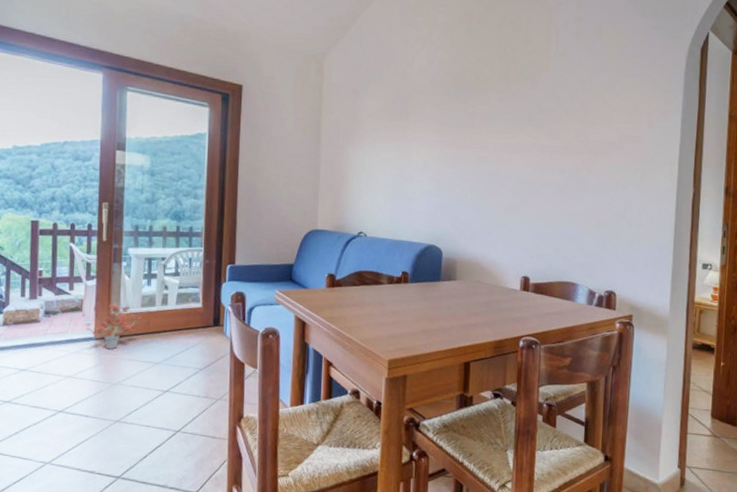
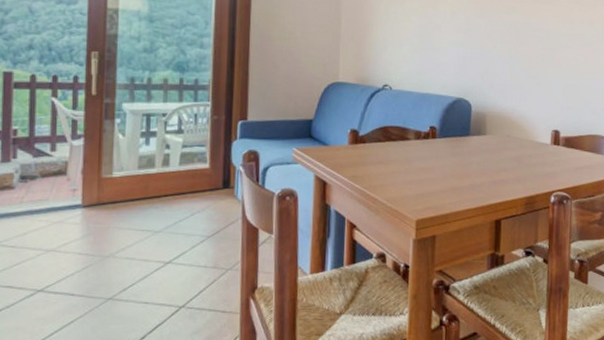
potted plant: present [85,295,141,349] -> none [70,156,138,217]

